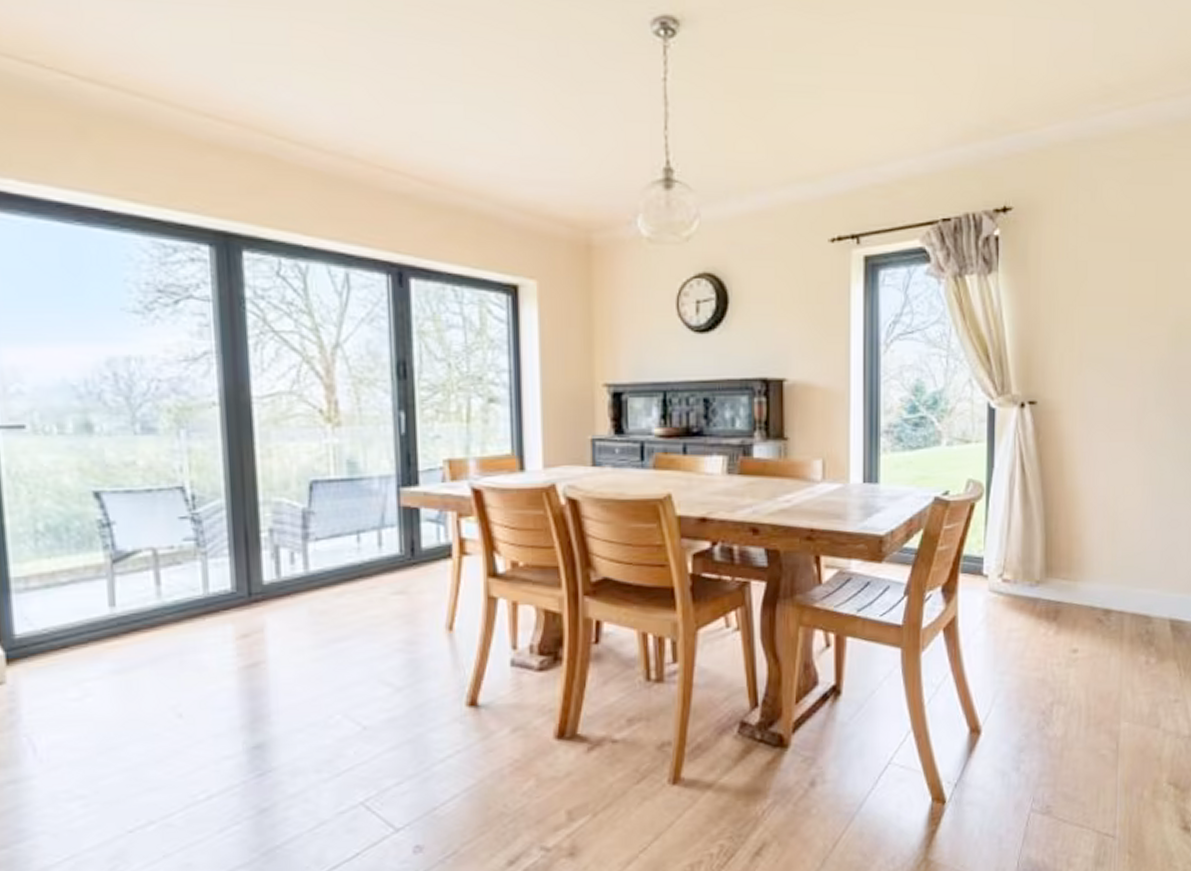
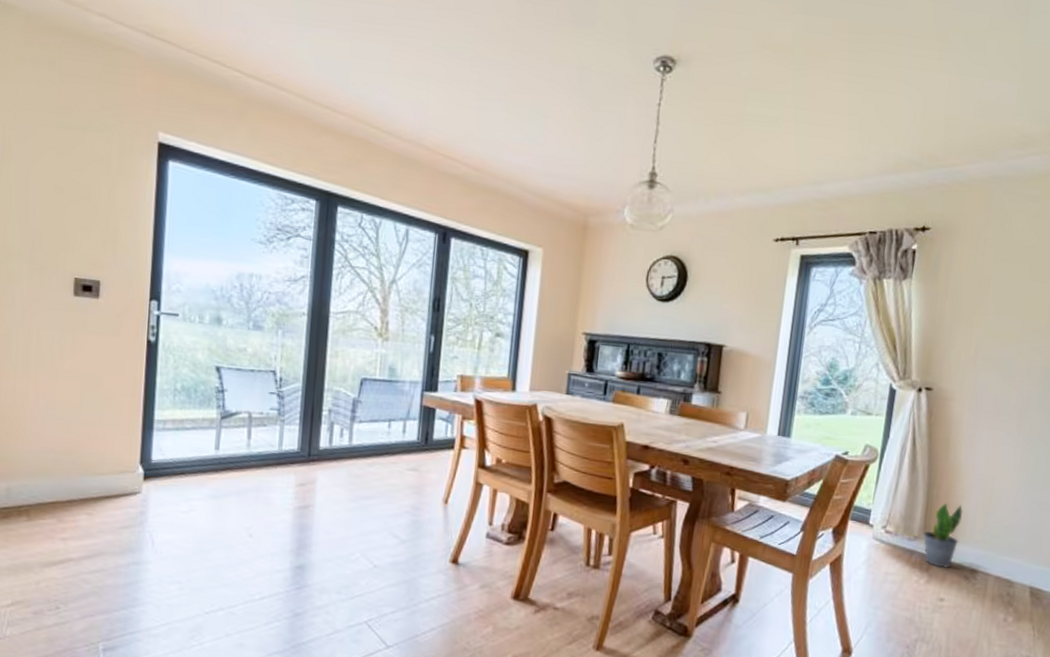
potted plant: none [1046,535,1088,614] -> present [923,502,963,568]

